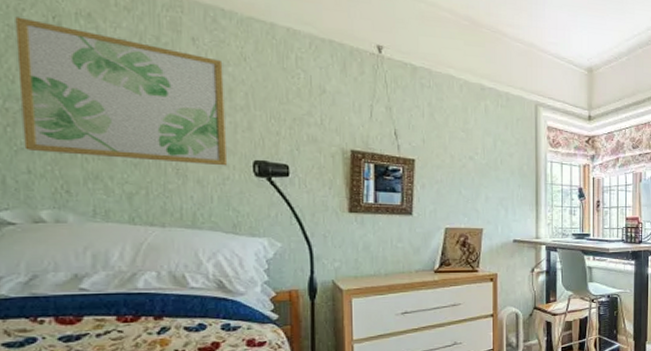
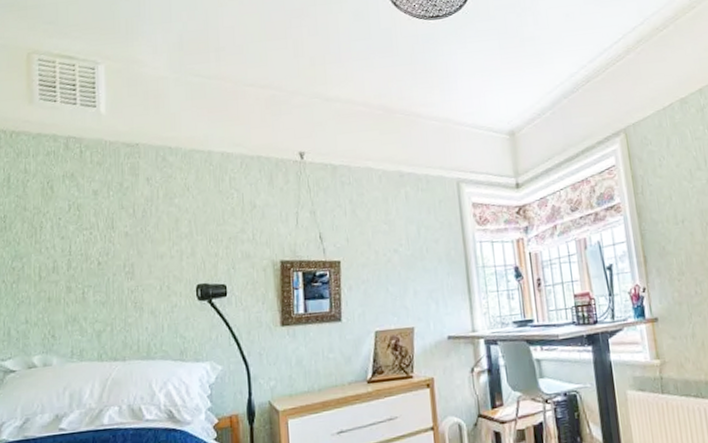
wall art: present [15,16,228,166] -> none [22,187,176,303]

